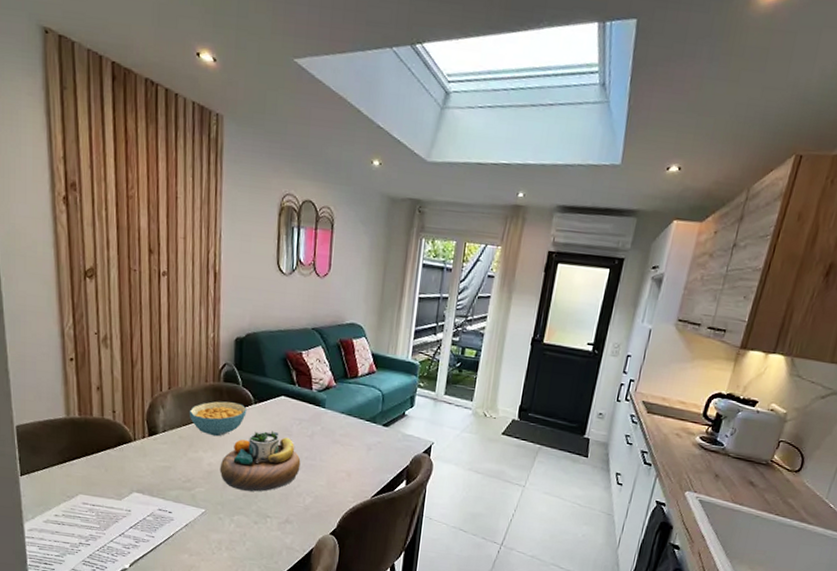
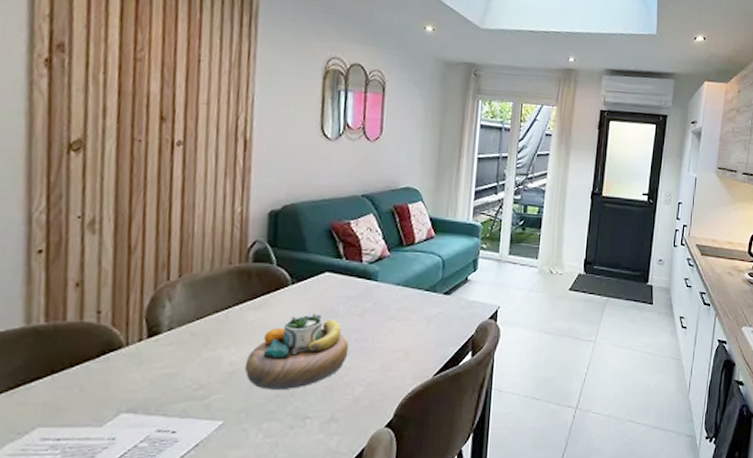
cereal bowl: present [189,401,247,437] -> none [205,285,282,328]

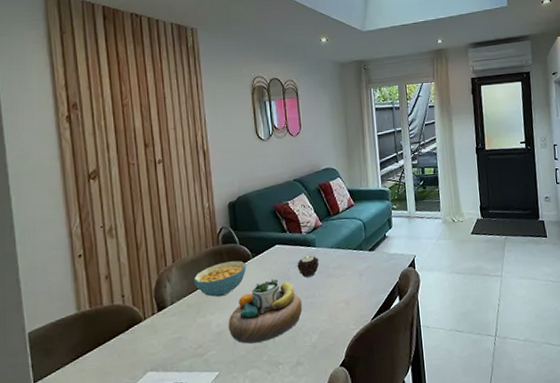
cereal bowl: none [205,285,282,328] -> present [193,260,247,297]
candle: none [349,290,380,317] -> present [297,255,319,278]

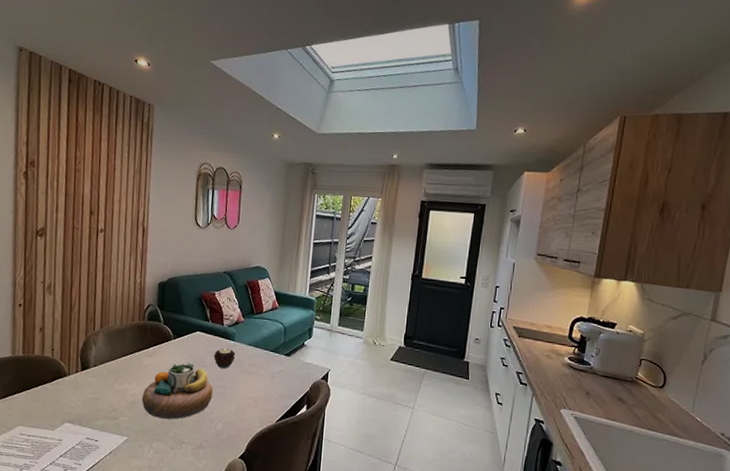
cereal bowl: present [193,260,247,297] -> none [117,337,167,370]

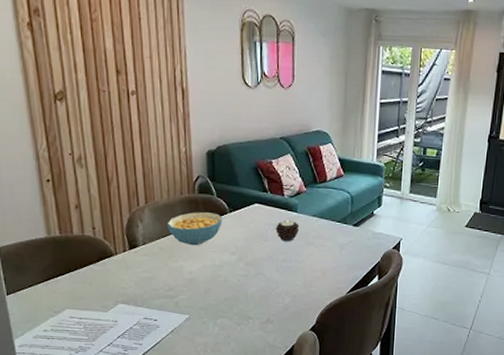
cereal bowl: none [117,337,167,370] -> present [167,212,223,246]
decorative bowl: present [142,363,213,420] -> none [200,237,278,295]

